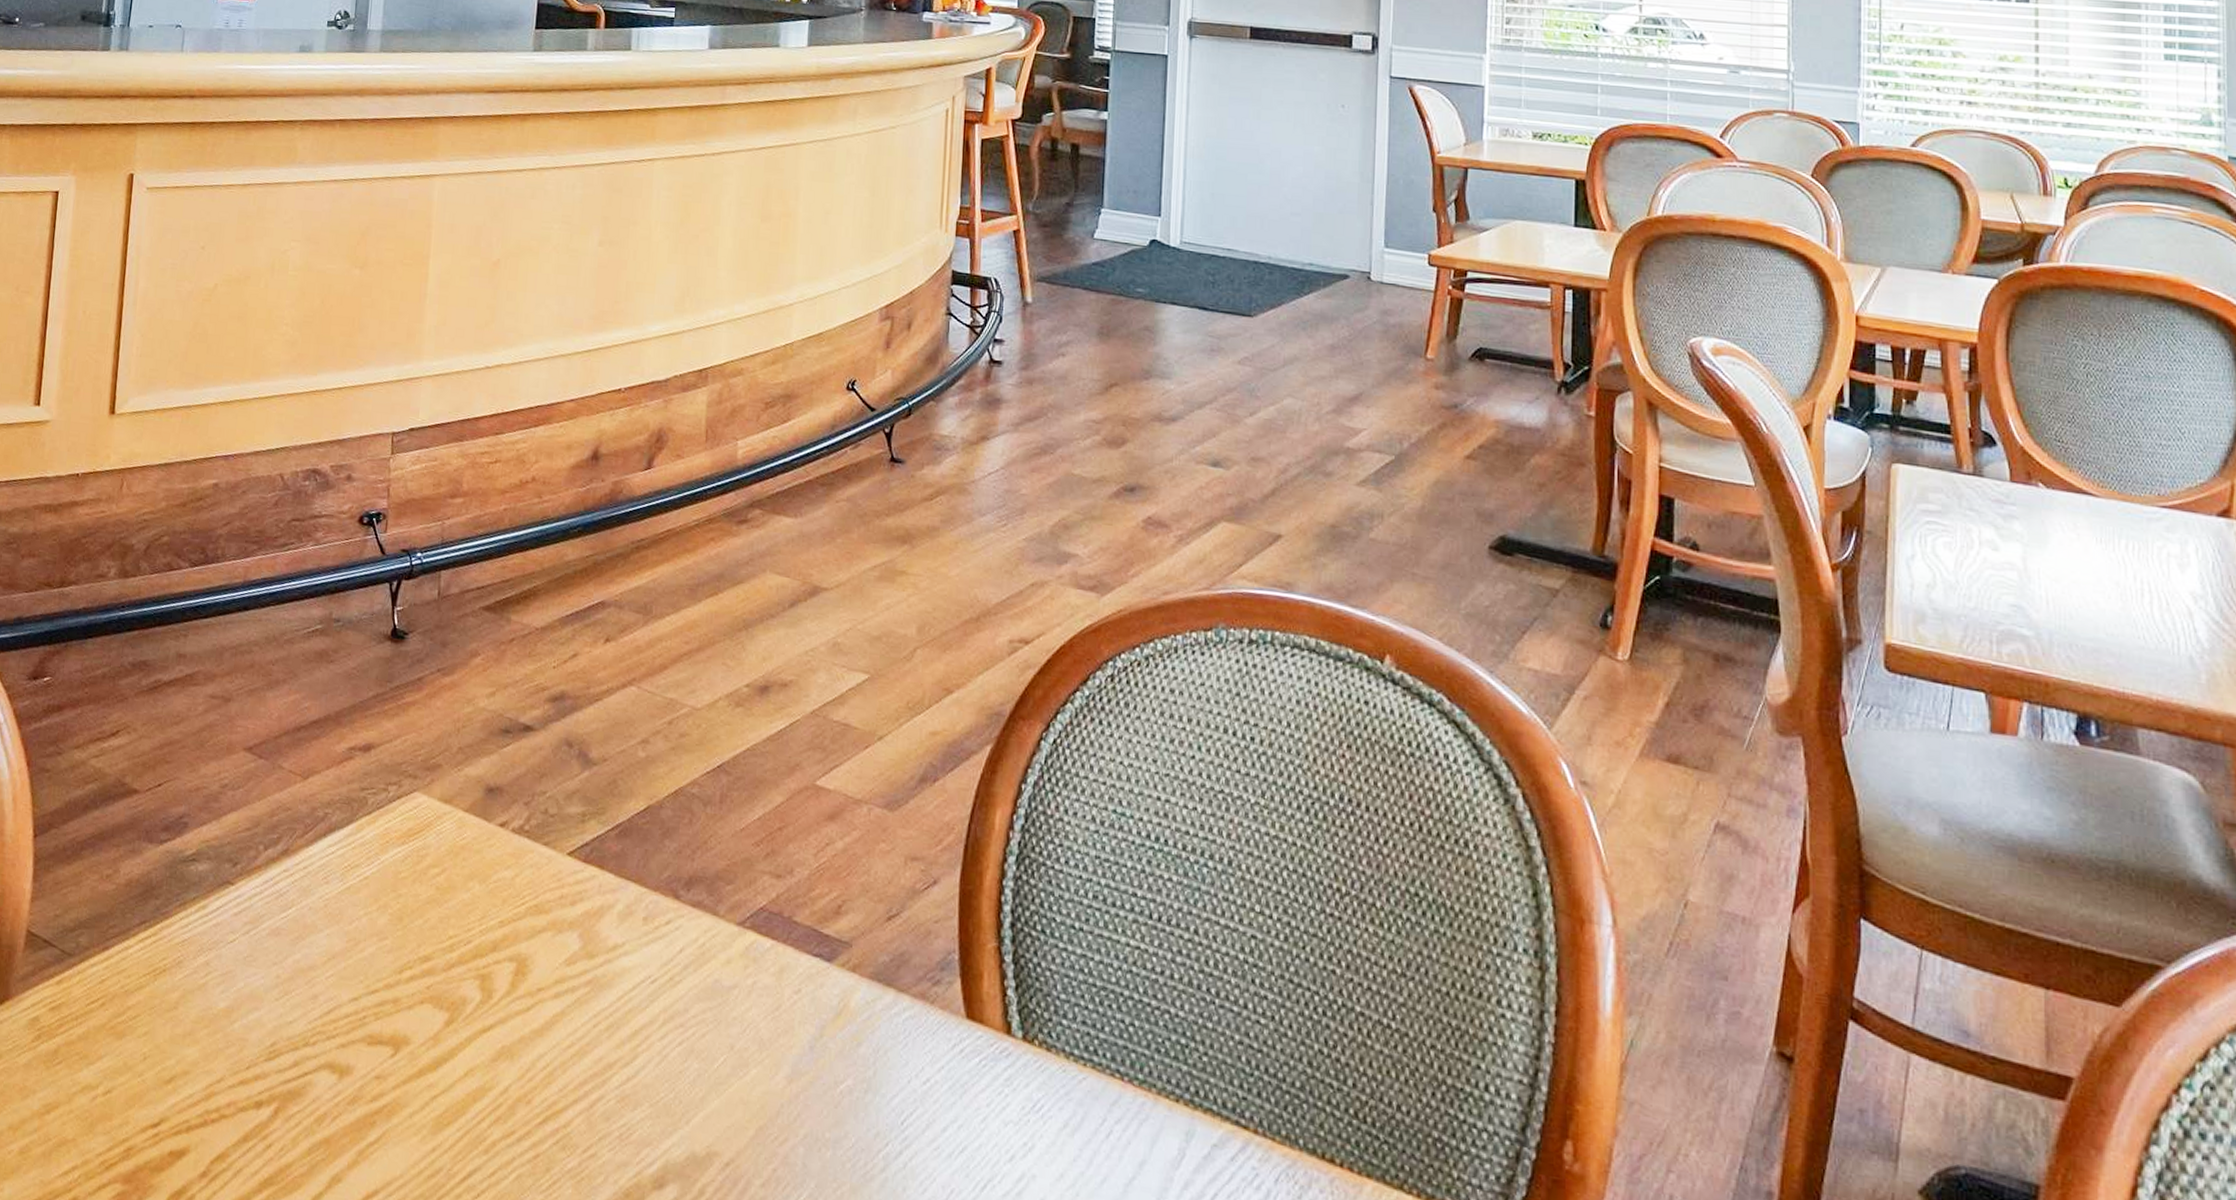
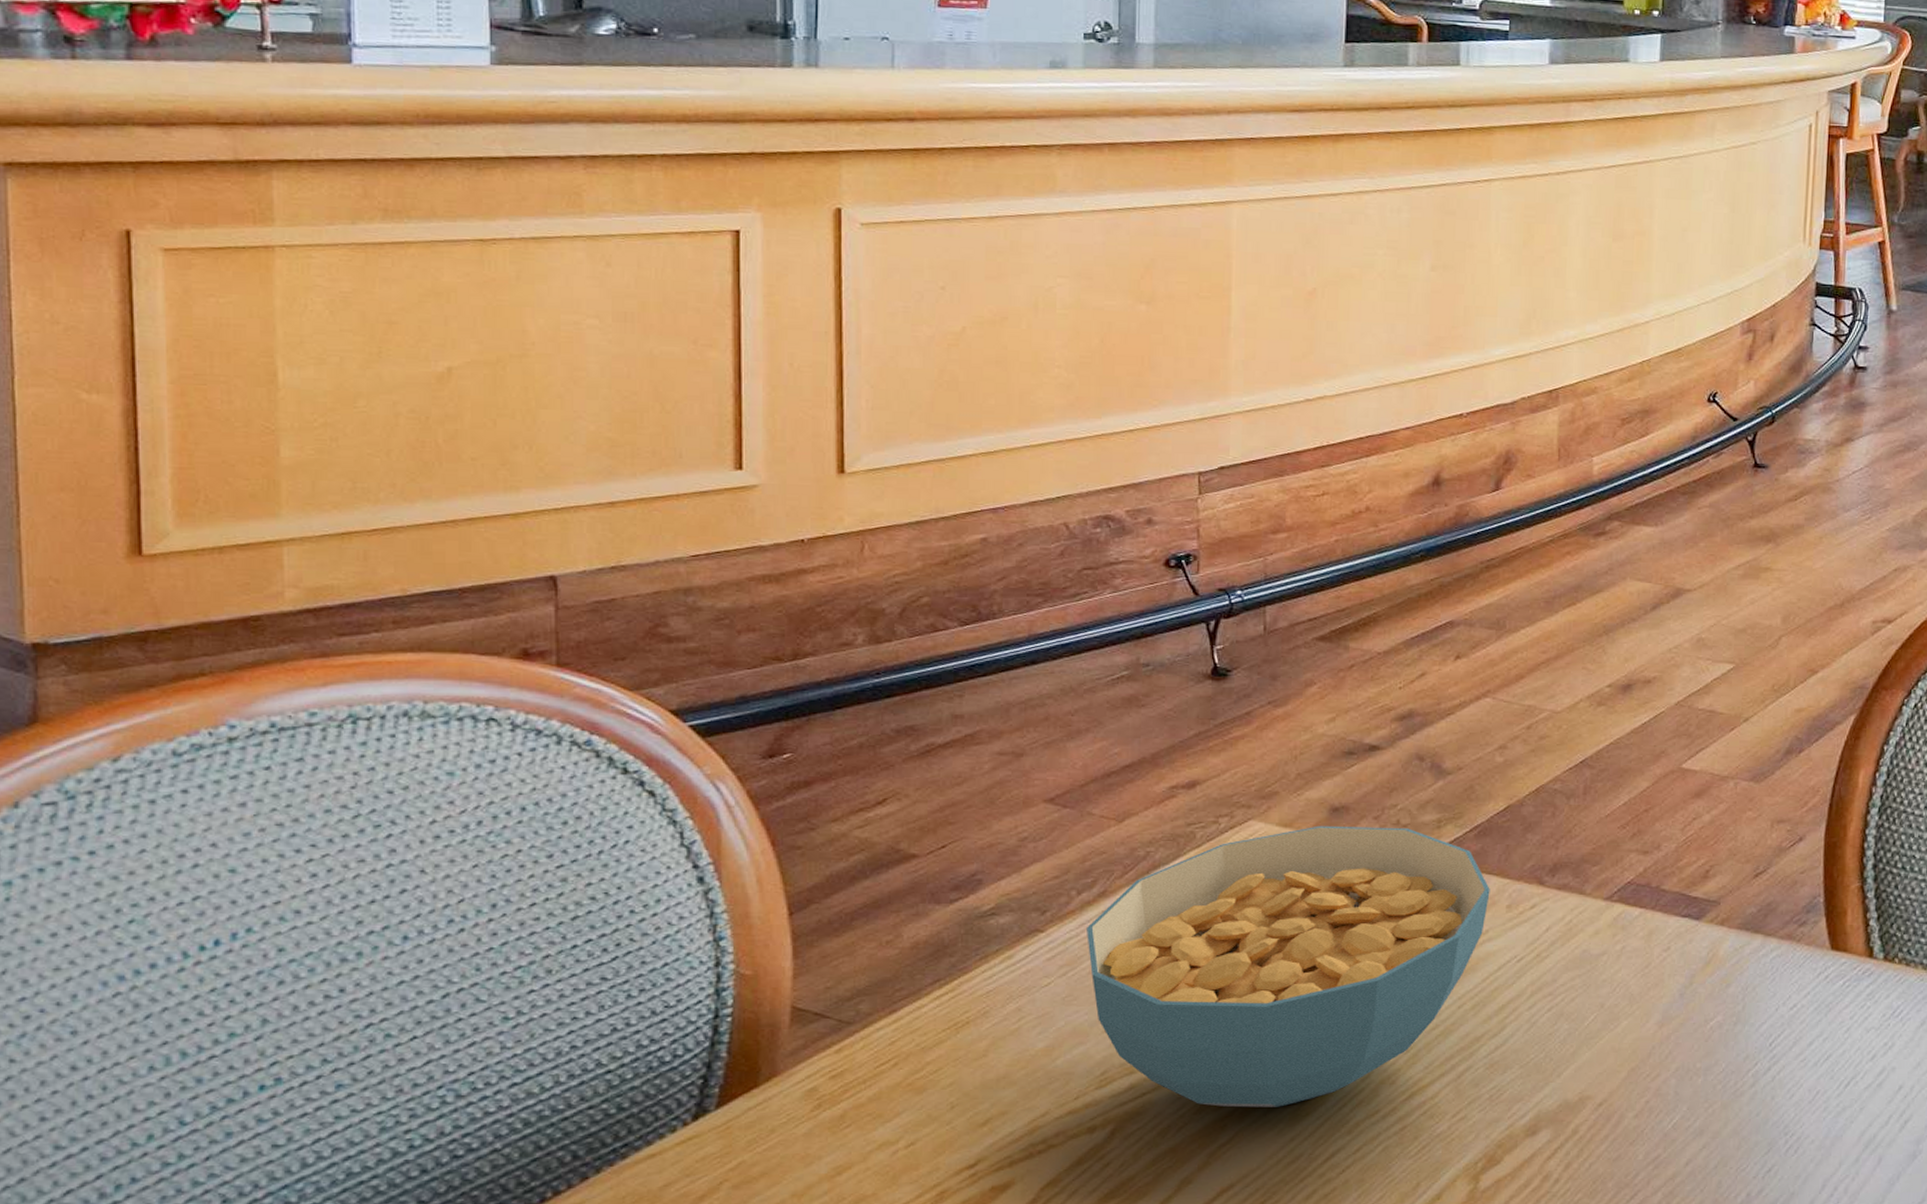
cereal bowl: none [269,805,628,1111] -> present [1087,825,1490,1108]

